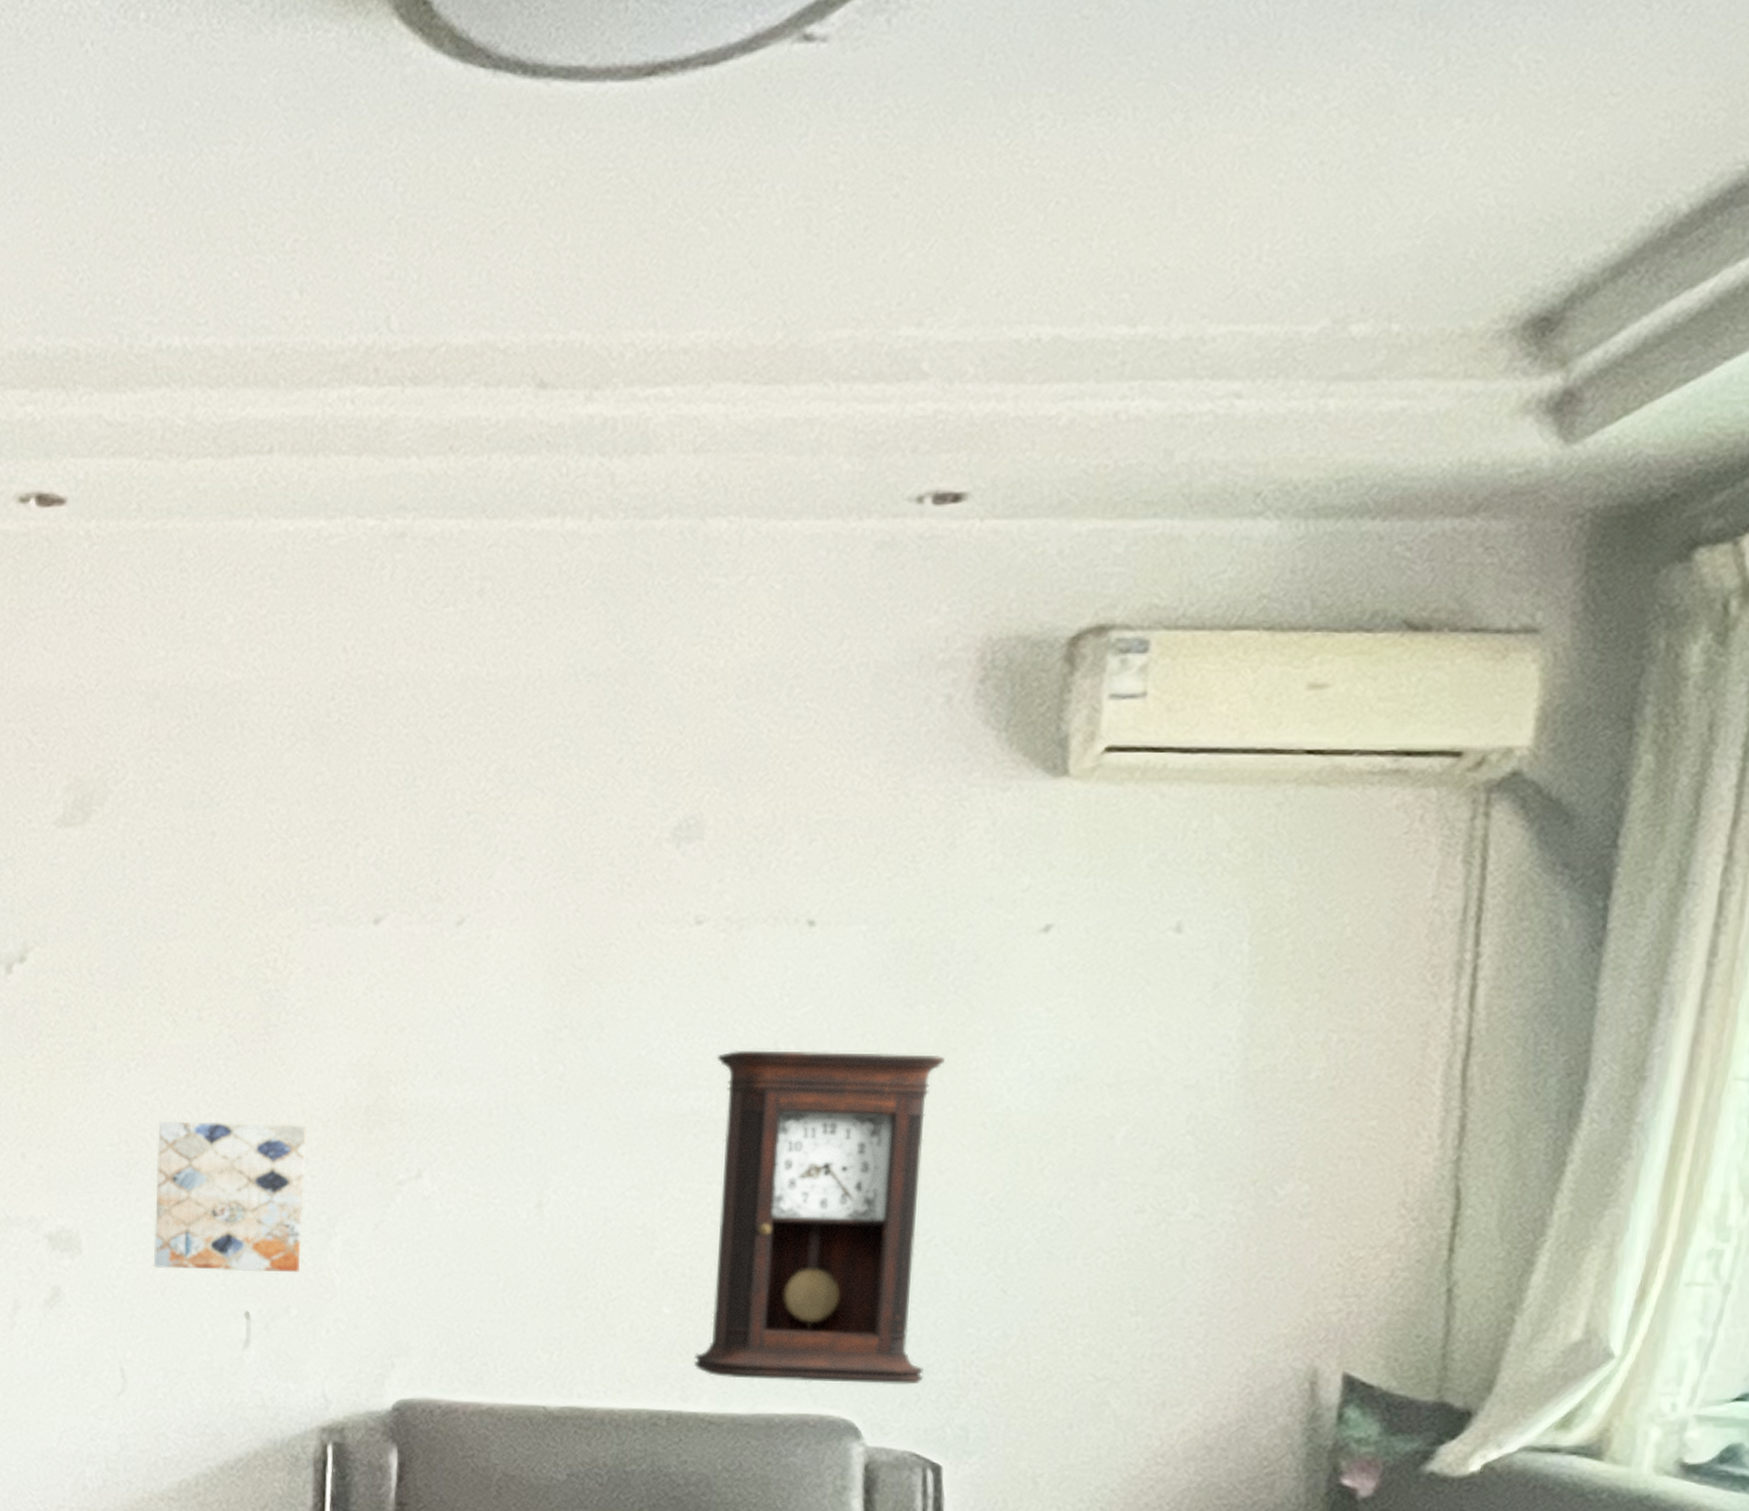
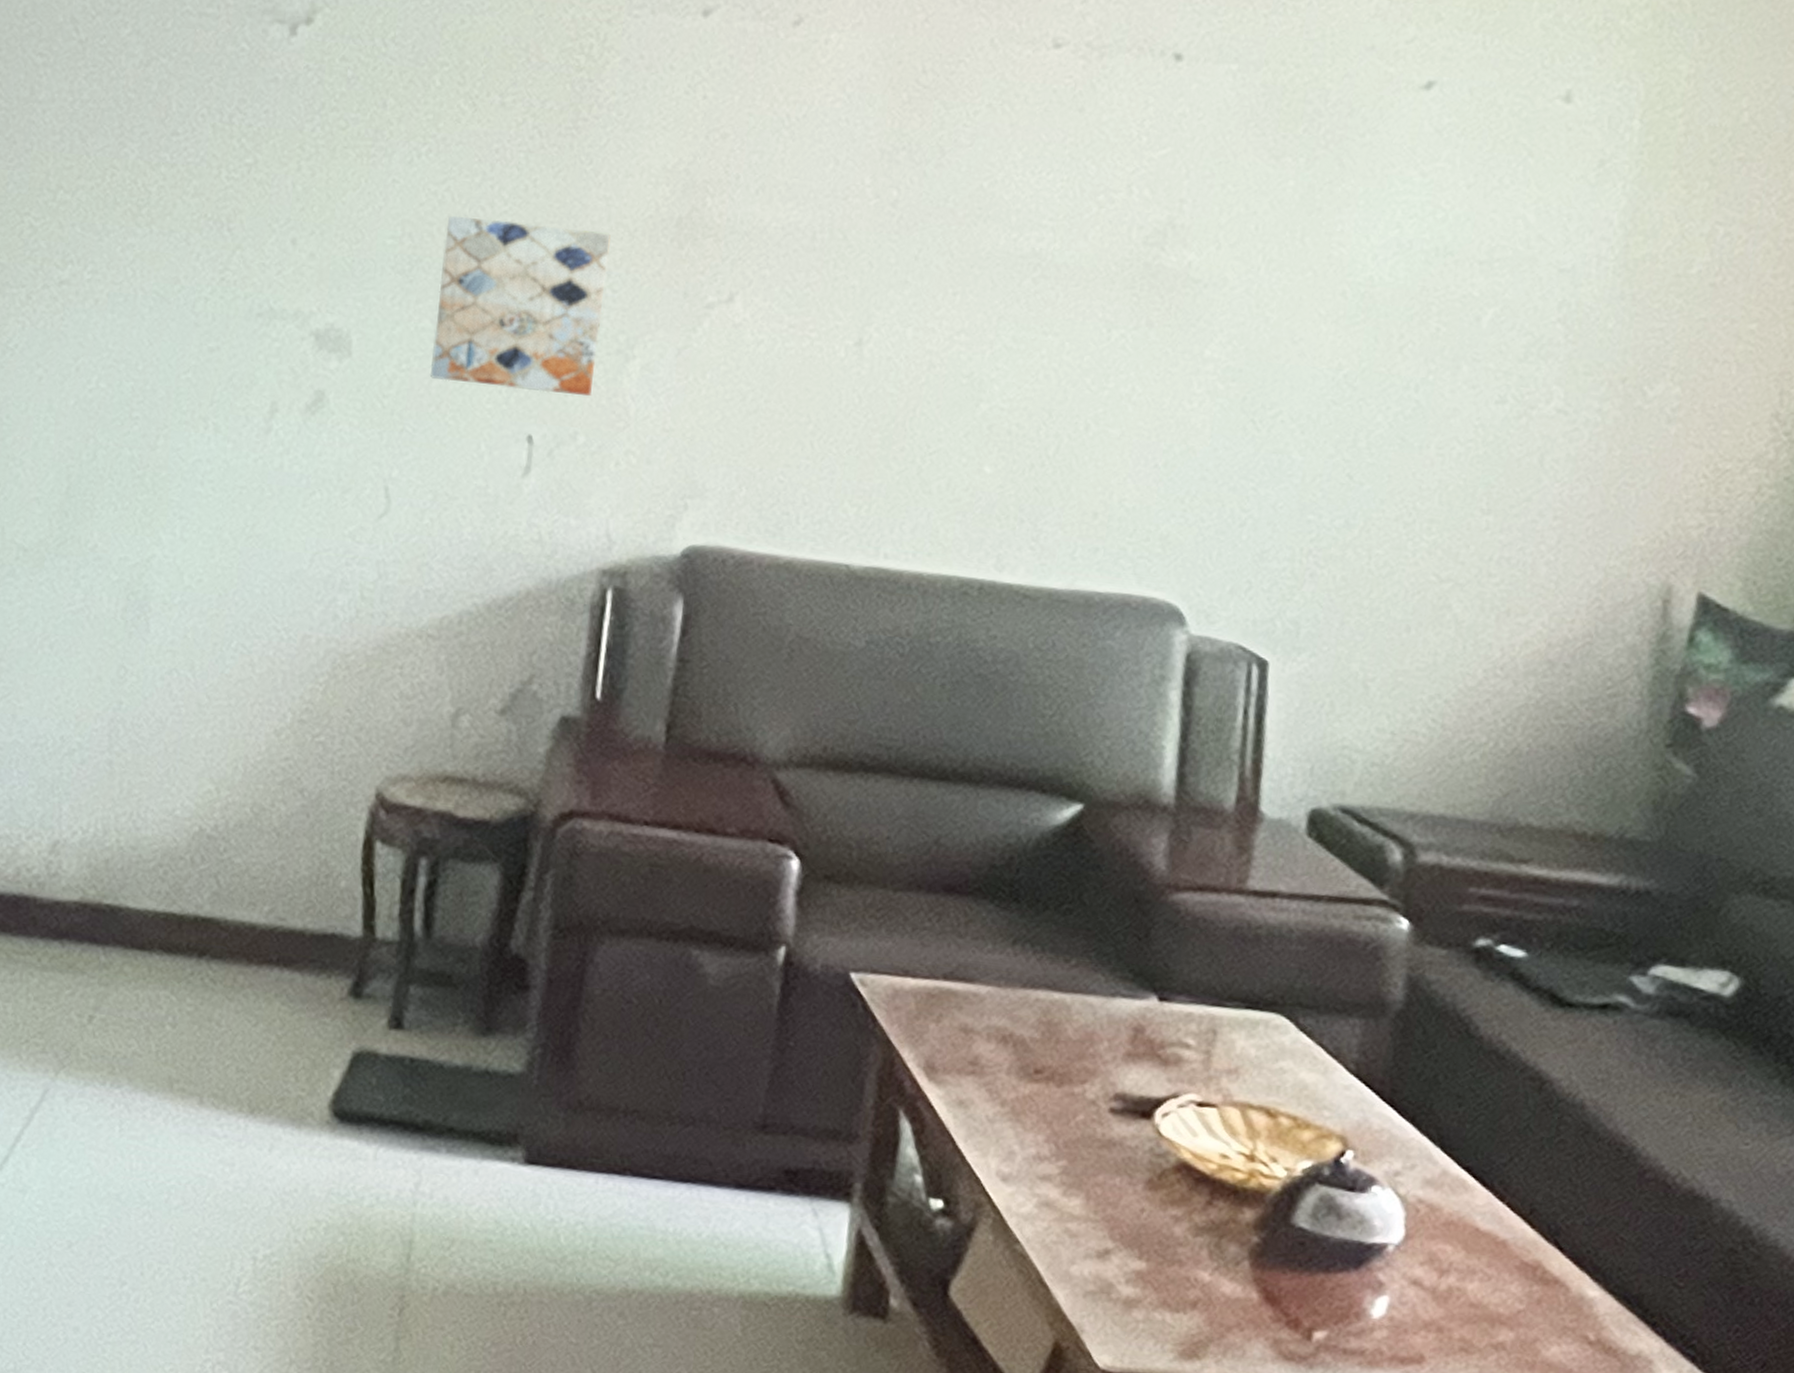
pendulum clock: present [694,1050,945,1385] -> none [1013,189,1309,571]

